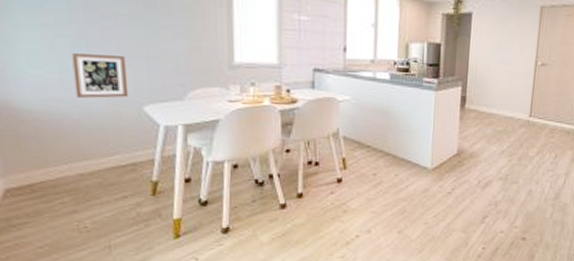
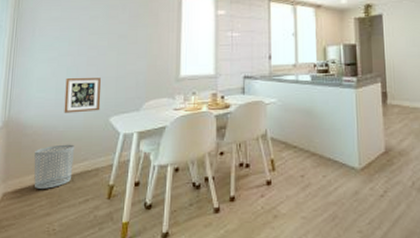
waste bin: none [42,135,101,185] -> present [34,144,74,189]

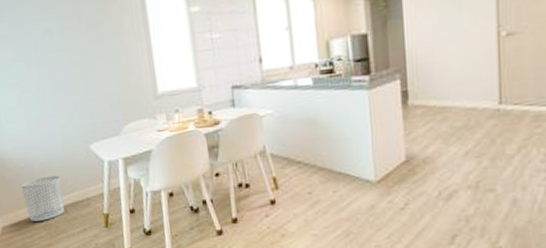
picture frame: present [64,77,102,113] -> none [34,102,78,144]

